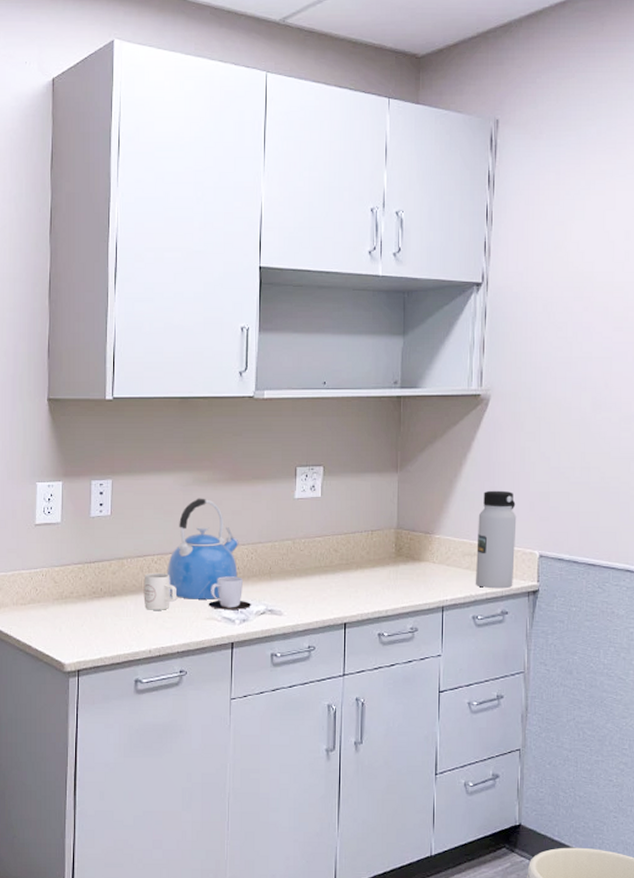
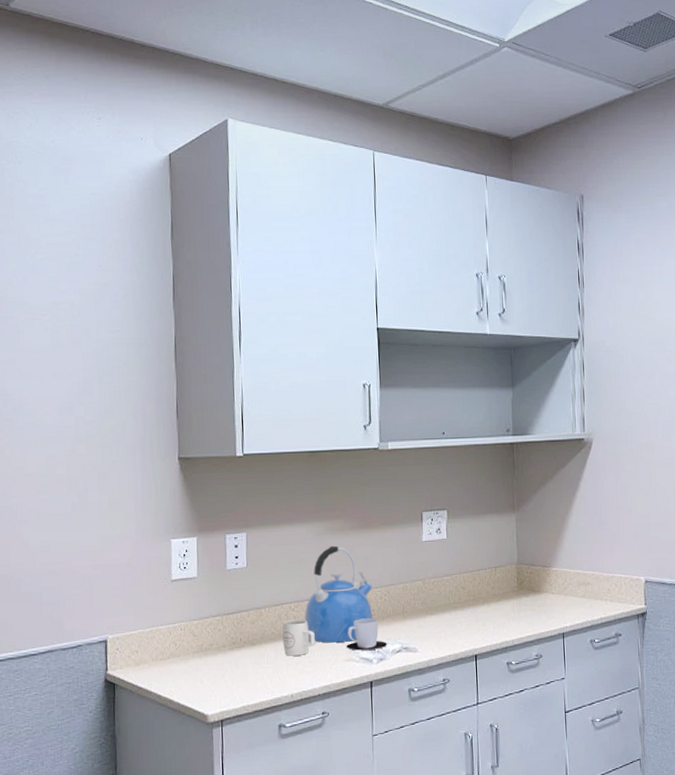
water bottle: present [476,490,517,589] -> none [589,524,624,614]

